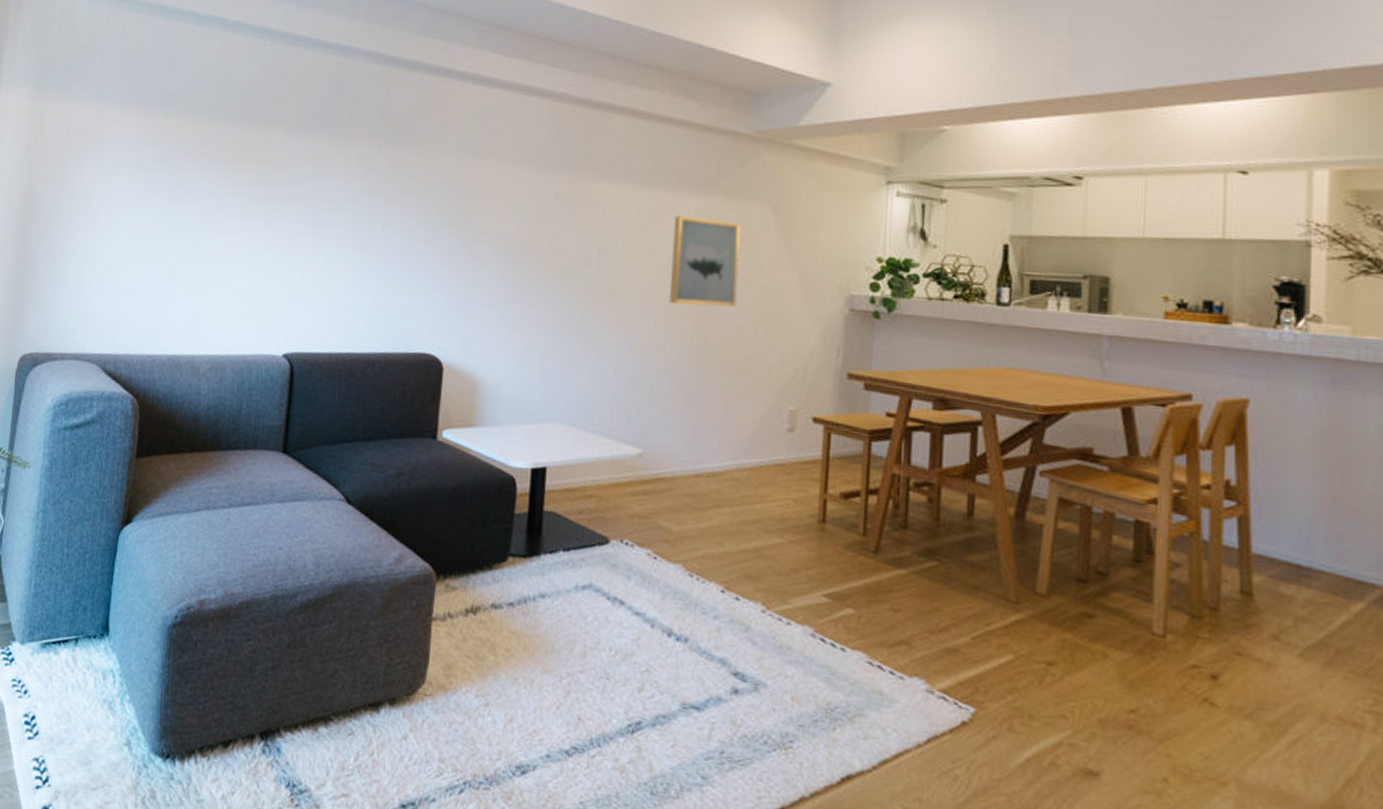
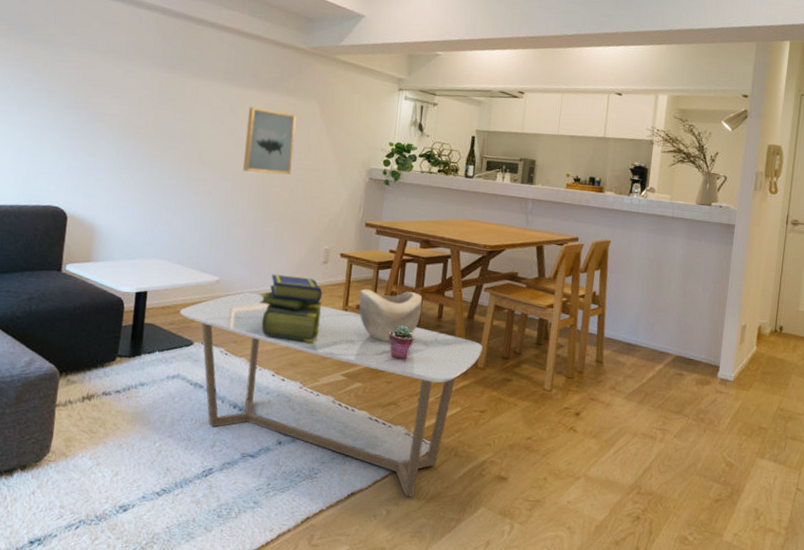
coffee table: none [589,471,1043,791] -> present [179,292,483,497]
stack of books: none [698,446,790,546] -> present [259,274,323,343]
decorative bowl: none [843,469,942,549] -> present [359,289,423,342]
potted succulent: none [892,524,932,578] -> present [388,325,414,360]

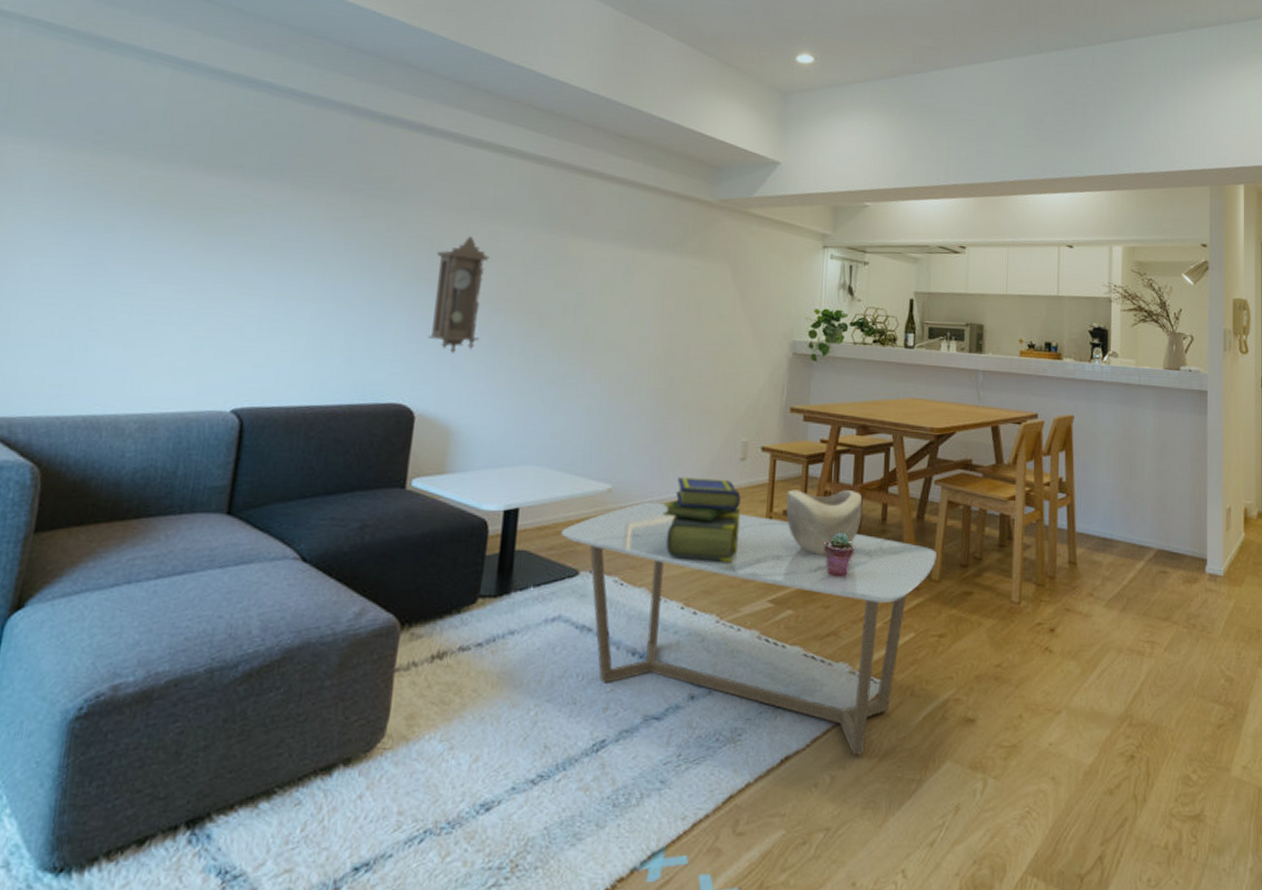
pendulum clock: none [76,74,124,169] -> present [428,236,490,355]
wall art: present [243,107,297,175] -> none [640,271,704,353]

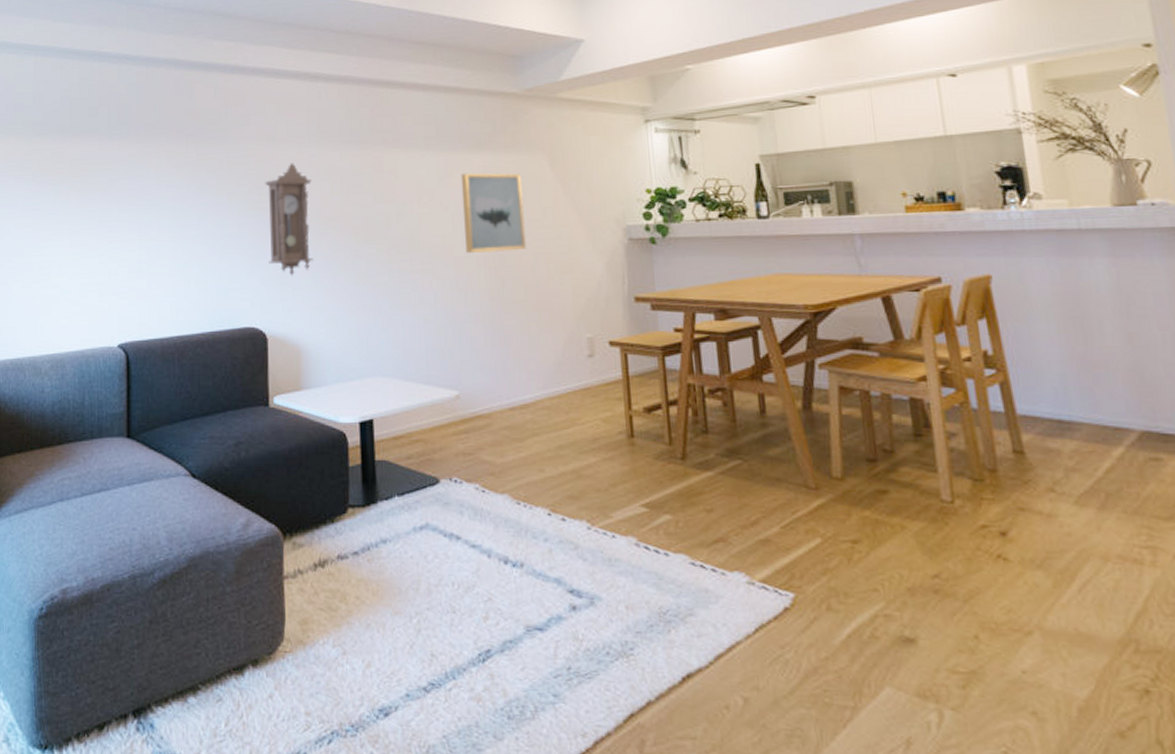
coffee table: present [560,502,937,755] -> none [416,406,835,676]
wall art: none [640,271,704,353] -> present [460,172,527,254]
stack of books: present [662,477,741,562] -> none [513,378,600,465]
decorative bowl: present [786,489,863,555] -> none [644,382,736,454]
potted succulent: present [823,532,855,577] -> none [695,428,733,477]

